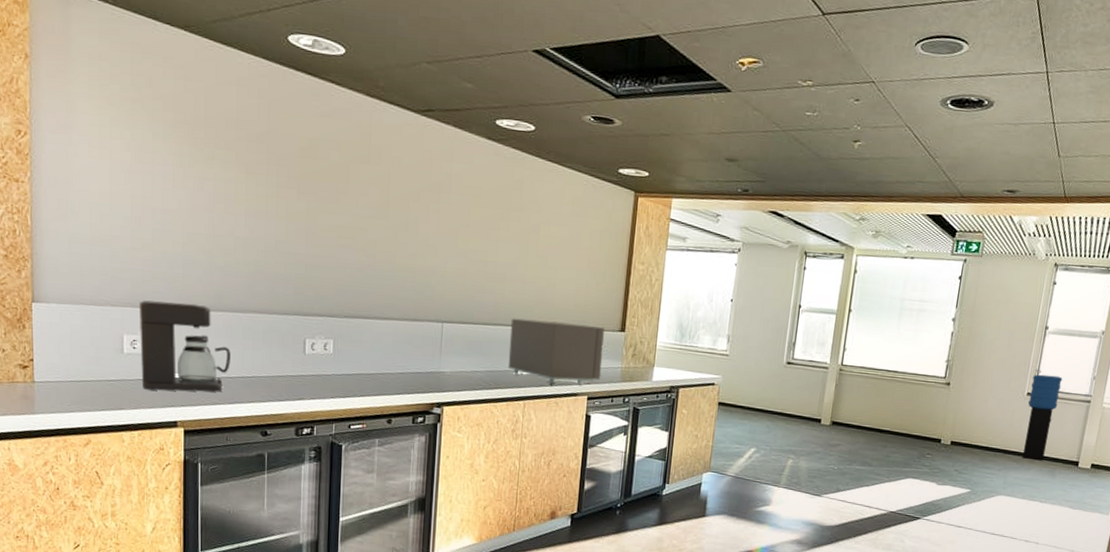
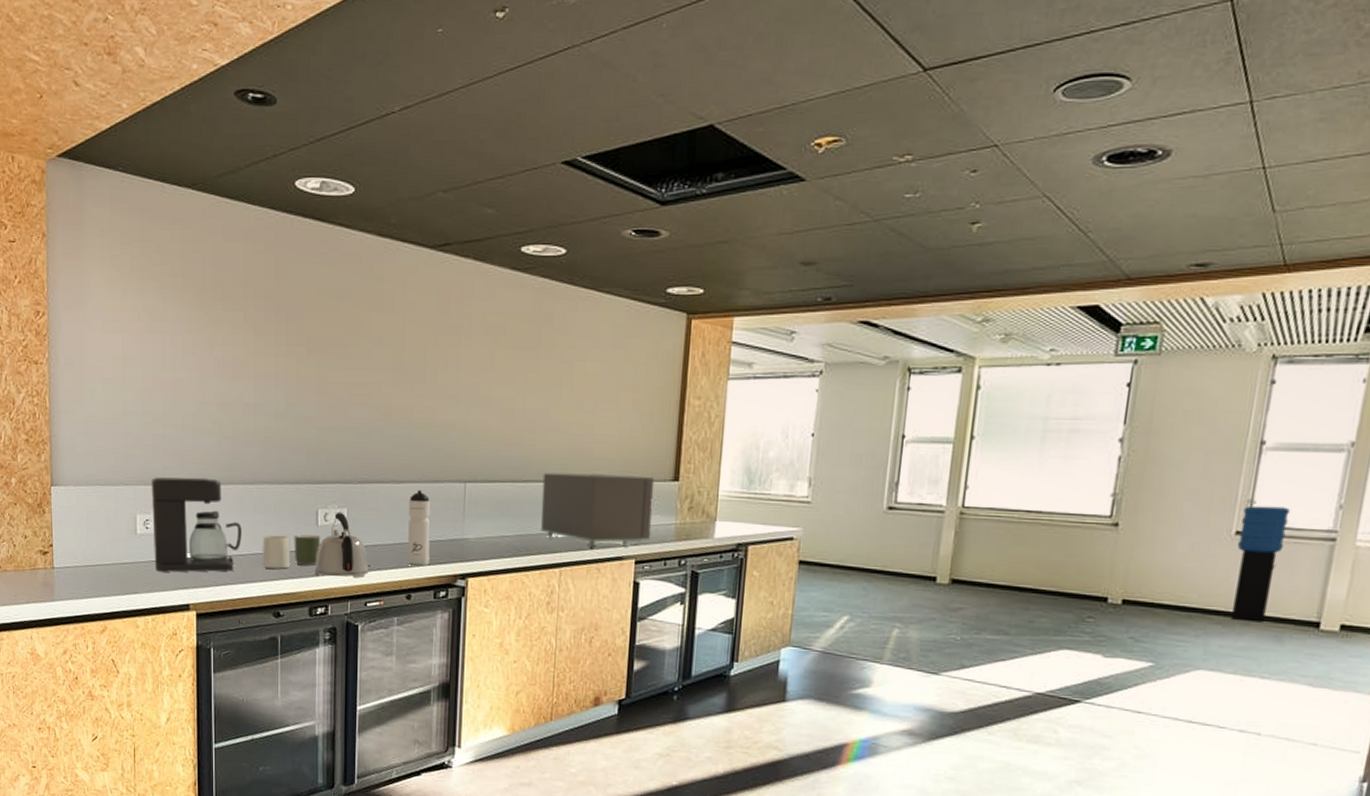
mug: none [250,360,279,392] -> present [262,535,291,569]
mug: none [282,361,308,390] -> present [294,534,321,565]
kettle: none [301,343,353,403] -> present [314,513,369,579]
water bottle: none [389,326,411,395] -> present [408,489,431,566]

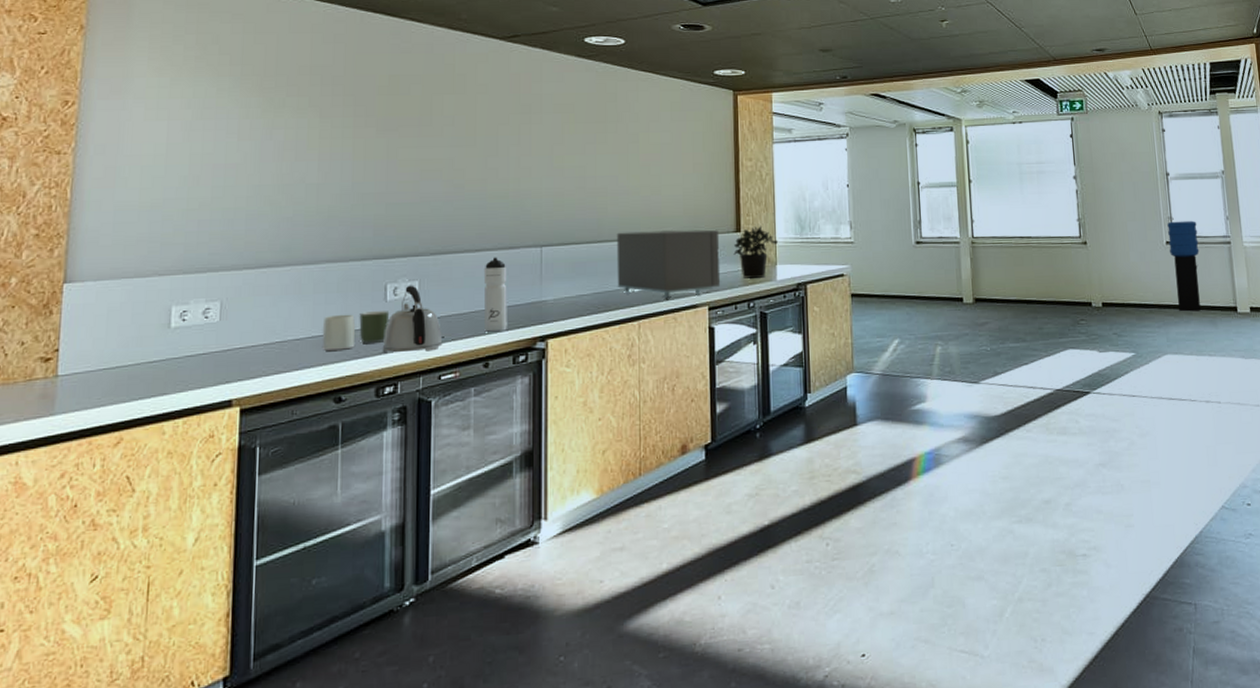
coffee maker: present [151,477,242,573] -> none [190,261,299,368]
potted plant: none [668,475,722,534] -> present [733,225,779,278]

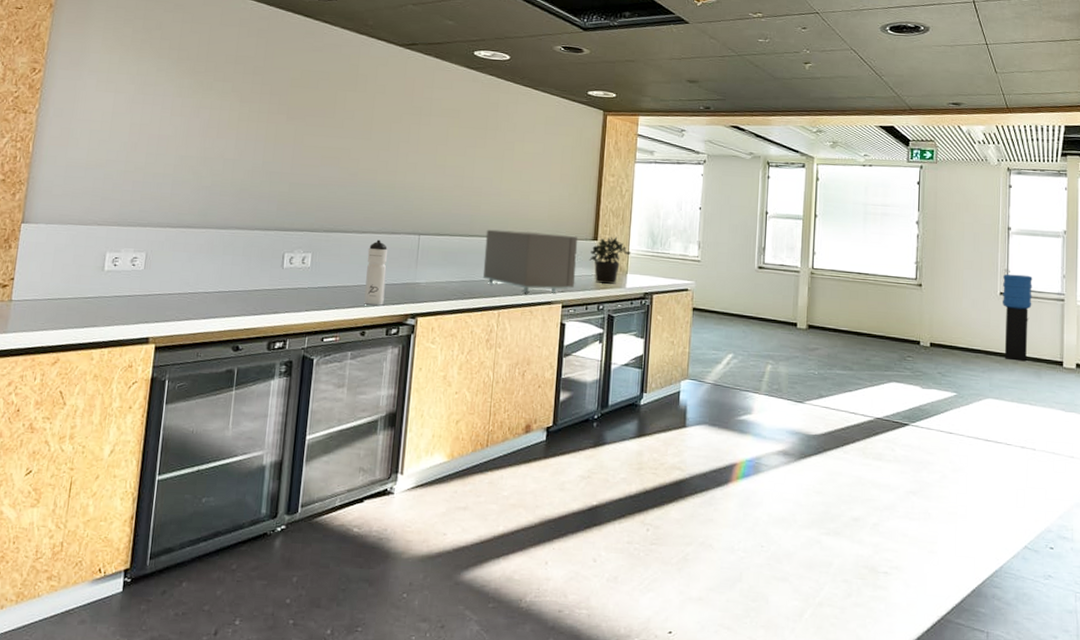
mug: present [322,314,356,351] -> none [226,275,256,306]
mug: present [359,311,390,343] -> none [258,275,285,303]
kettle: present [382,286,443,354] -> none [275,257,328,316]

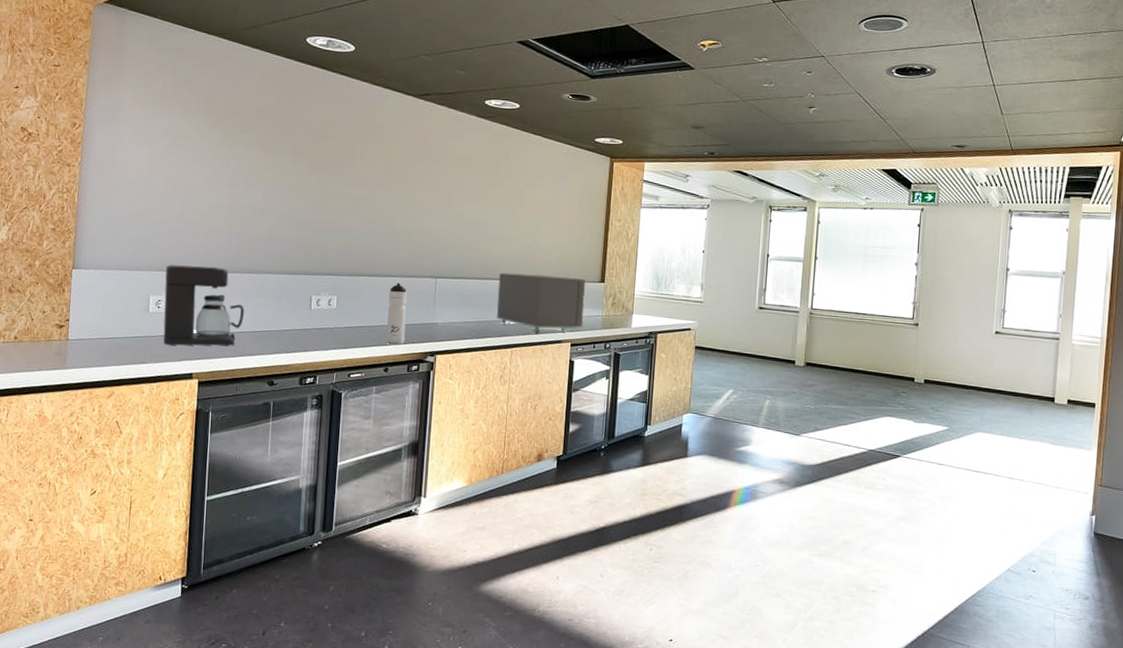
coffee maker: none [118,219,210,308] -> present [163,265,244,346]
potted plant: present [589,236,631,284] -> none [596,278,637,324]
water cooler: present [1003,274,1033,362] -> none [996,313,1029,398]

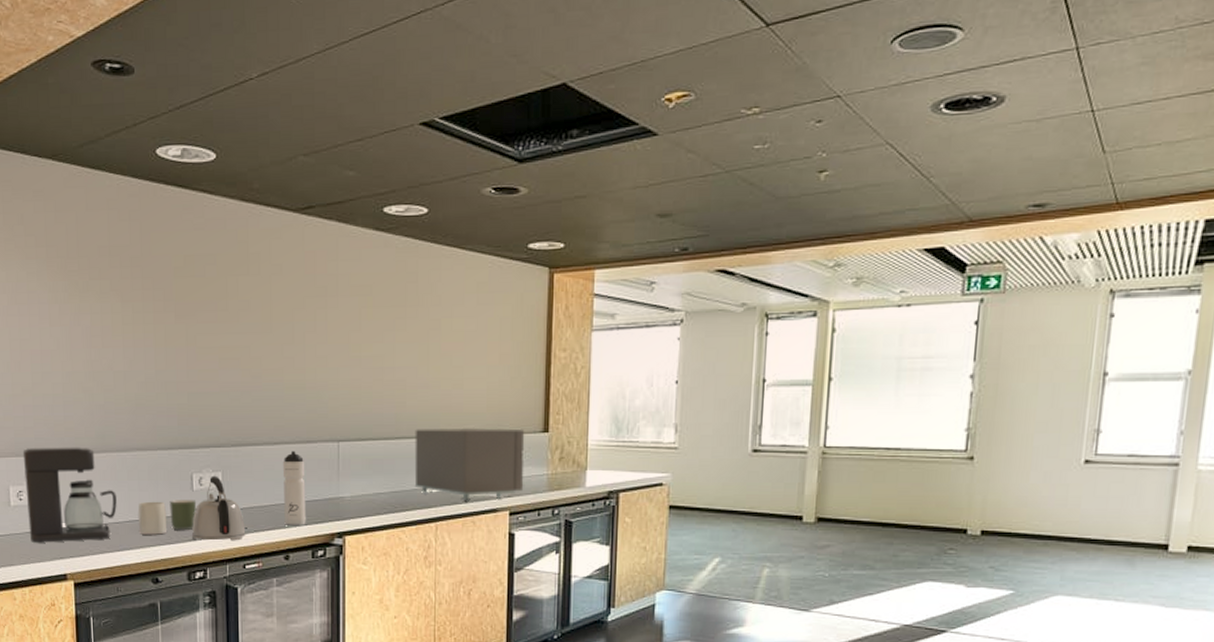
mug: none [260,316,287,345] -> present [137,501,168,535]
mug: none [289,316,313,342] -> present [169,500,197,530]
kettle: none [306,299,353,354] -> present [191,477,246,541]

